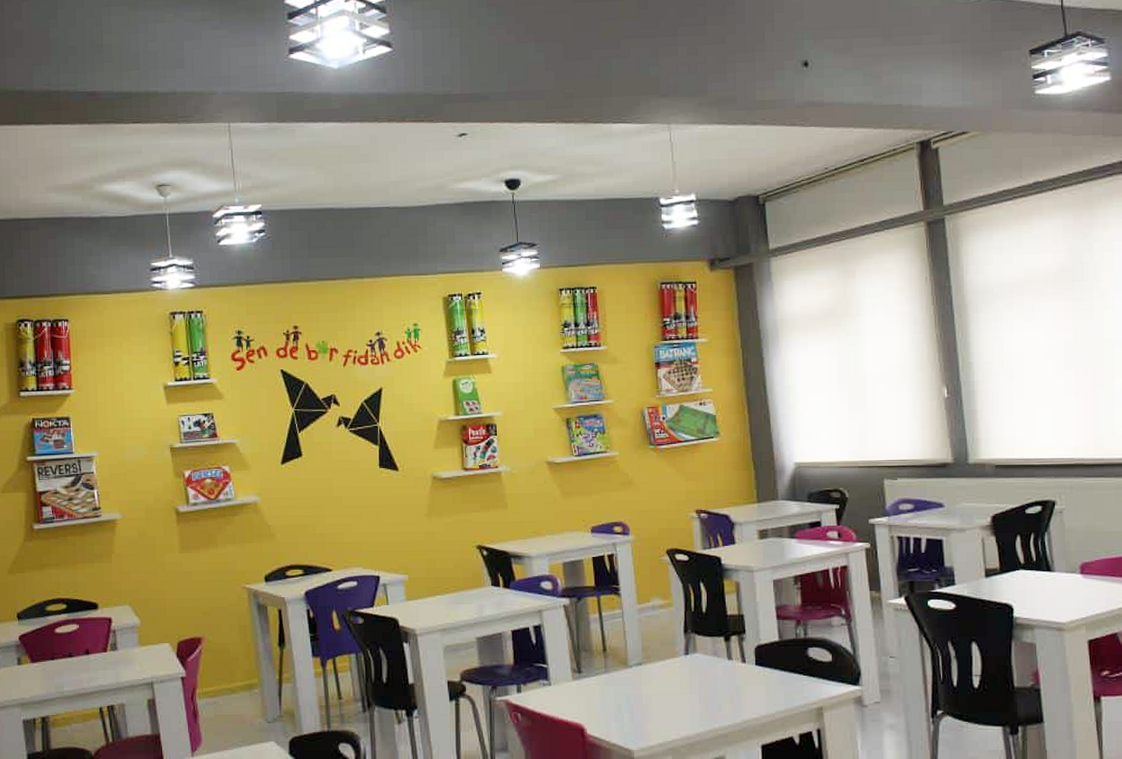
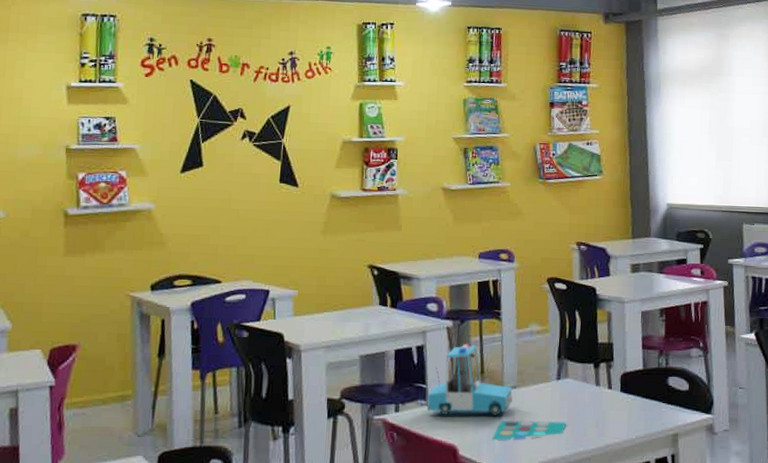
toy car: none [549,620,699,719] -> present [426,343,567,441]

